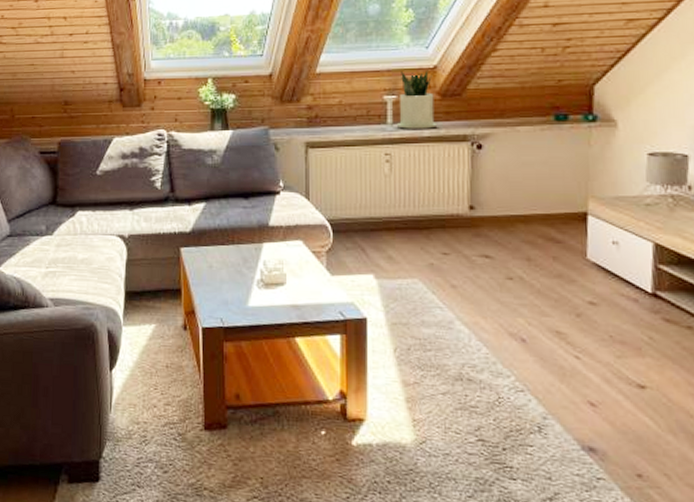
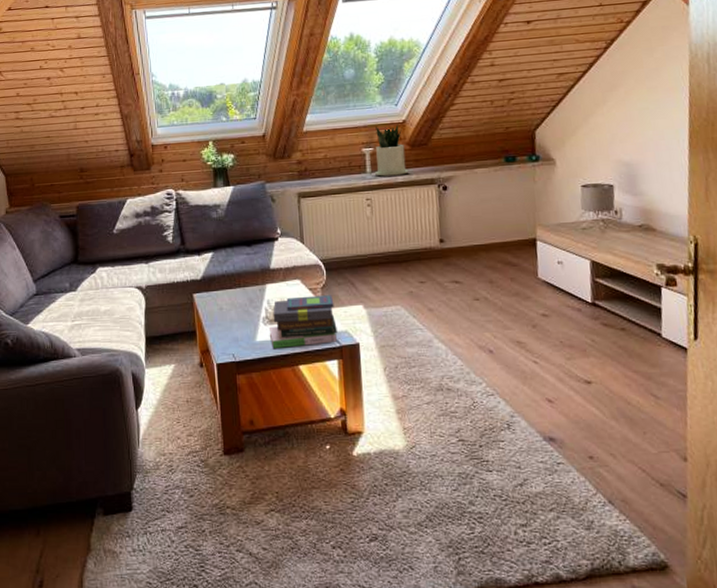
books: none [263,259,342,316] -> present [268,295,338,348]

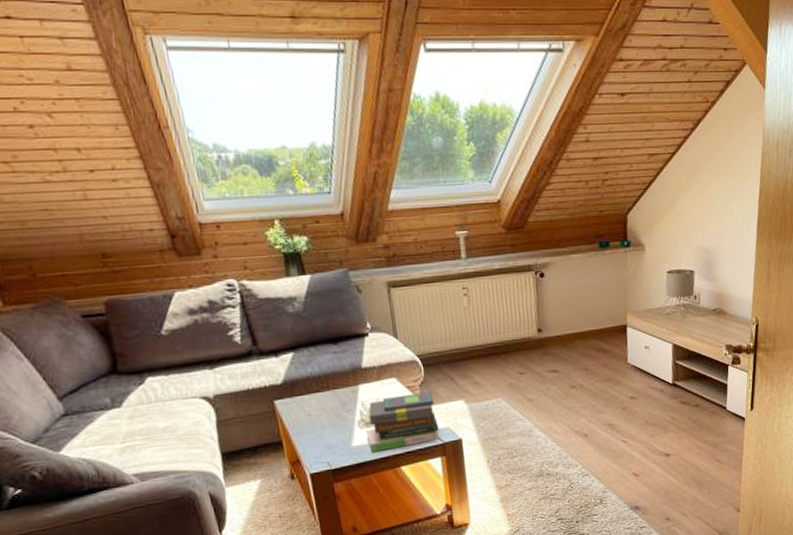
planter: present [374,124,409,177] -> none [469,204,506,263]

